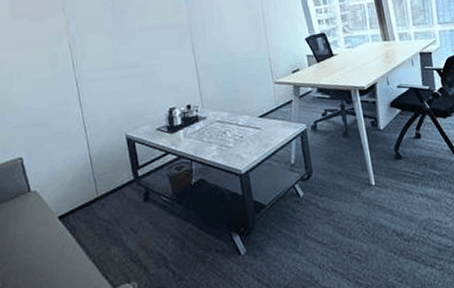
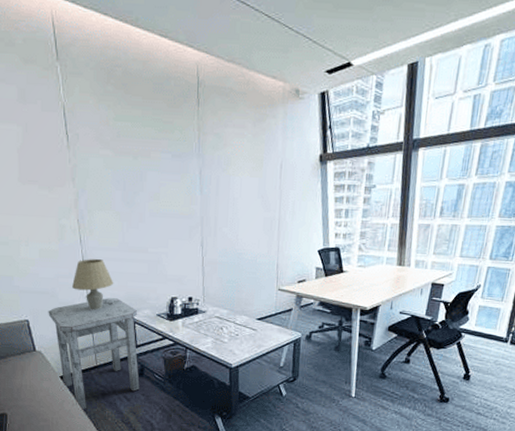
side table: none [43,118,147,255] -> present [48,298,140,411]
table lamp: none [67,81,110,136] -> present [72,259,114,310]

